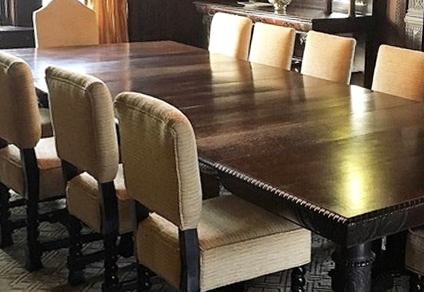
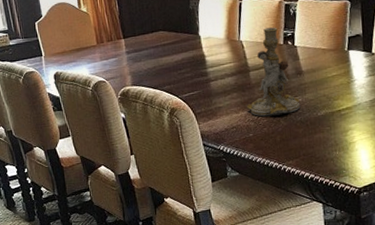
candlestick: none [247,53,300,139] -> present [246,27,301,117]

